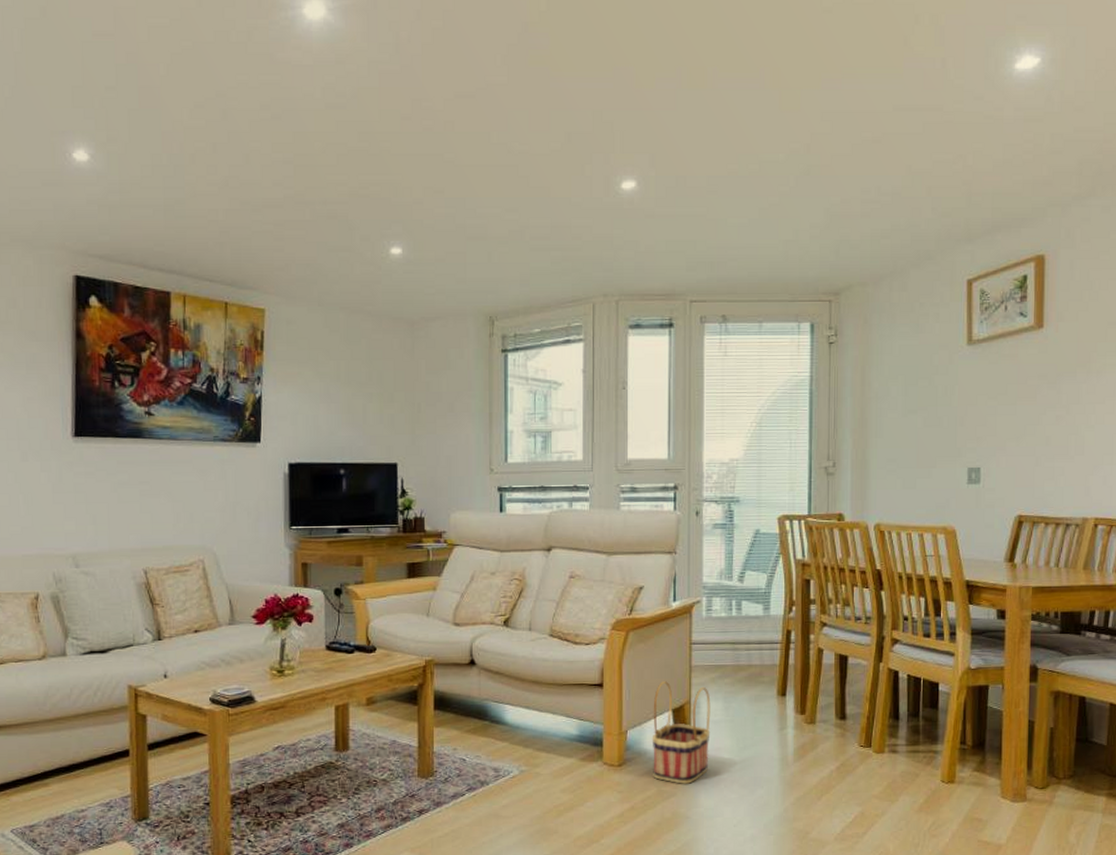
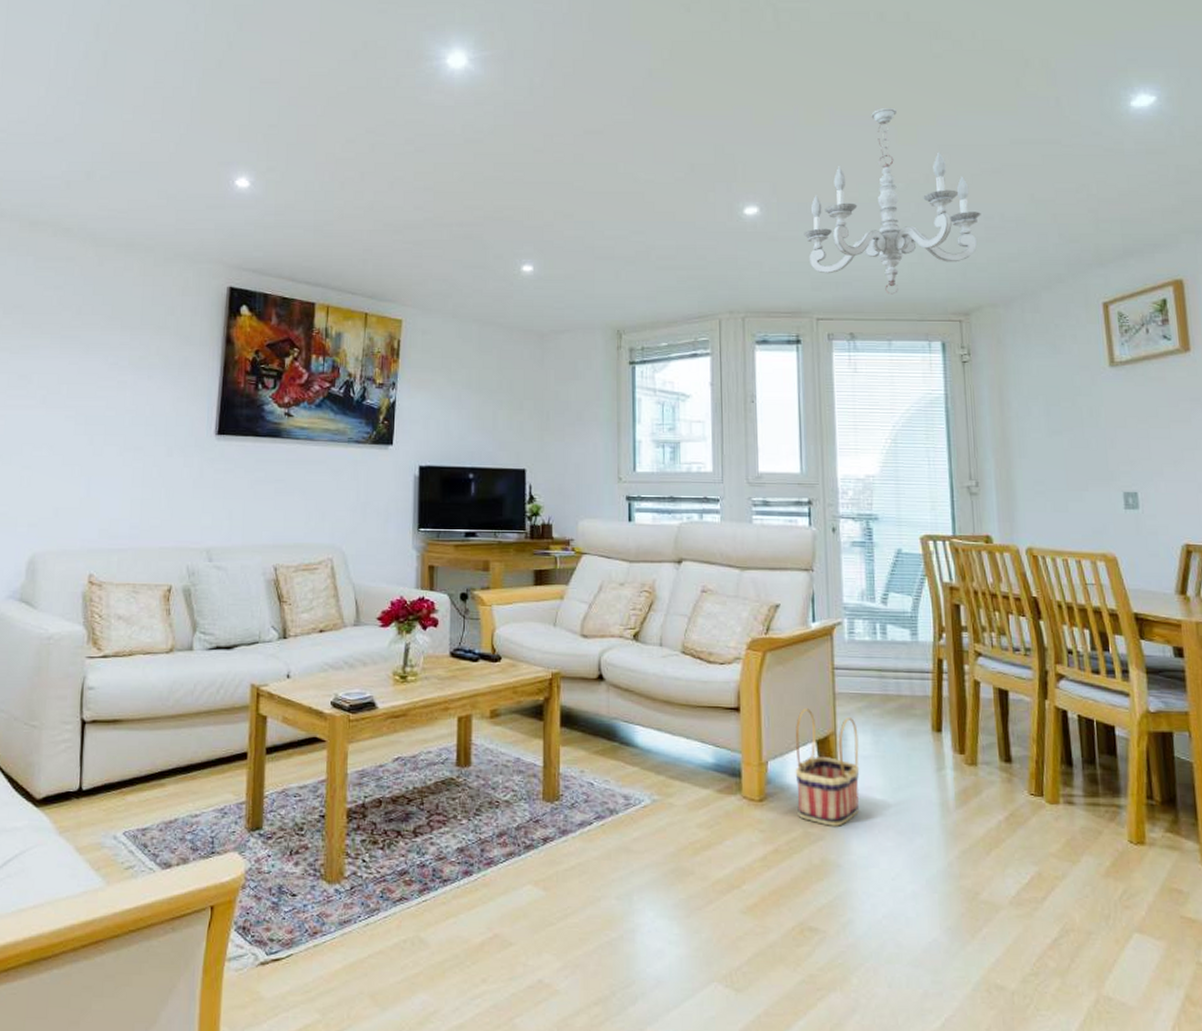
chandelier: none [681,69,858,274] -> present [804,107,981,295]

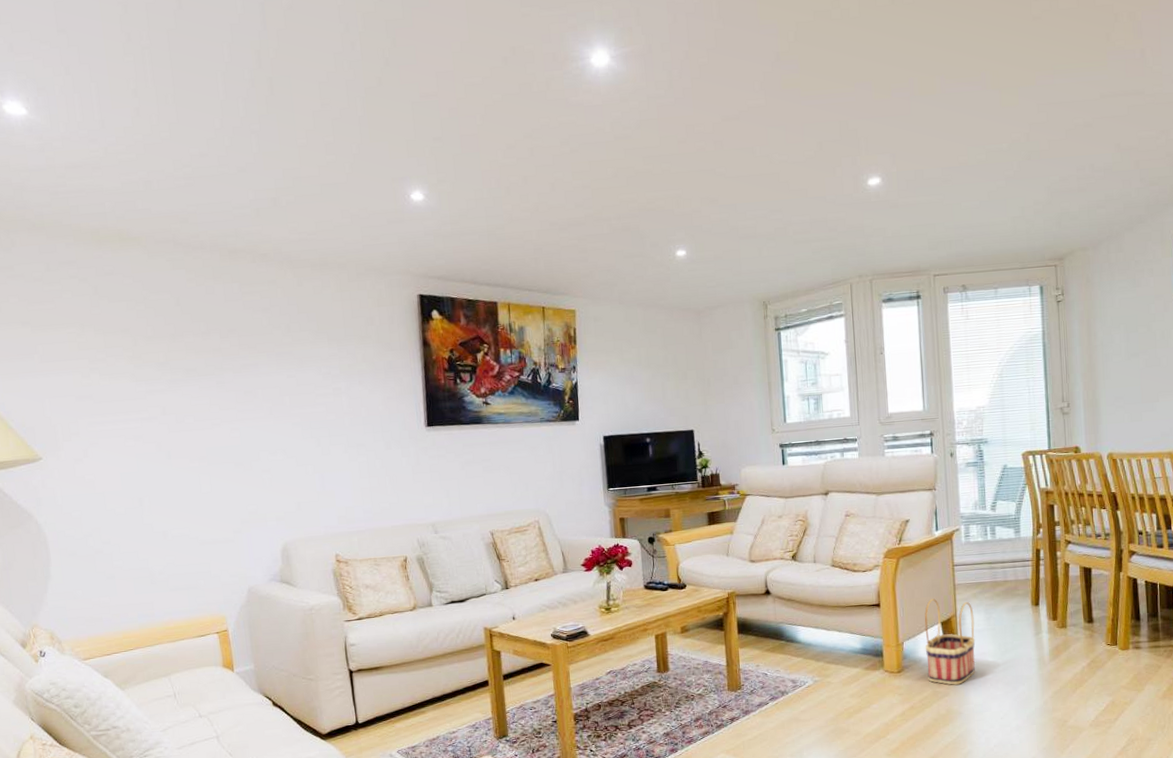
chandelier: present [804,107,981,295] -> none [921,71,1074,248]

